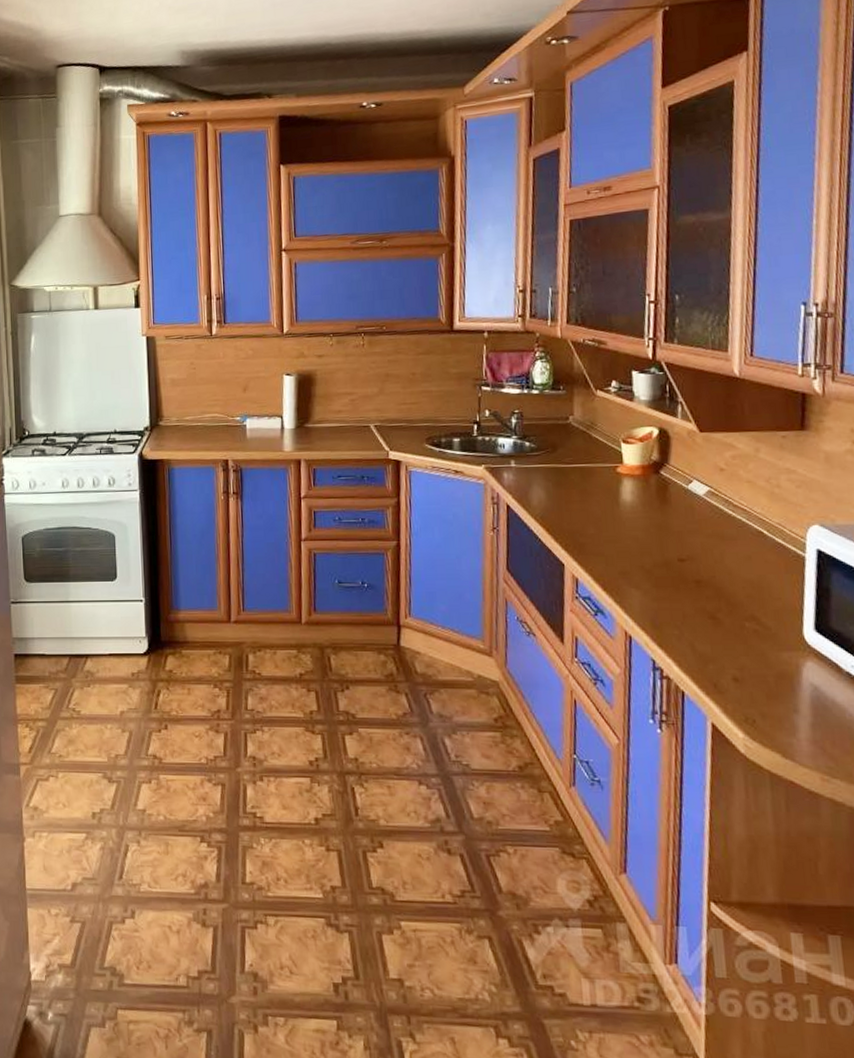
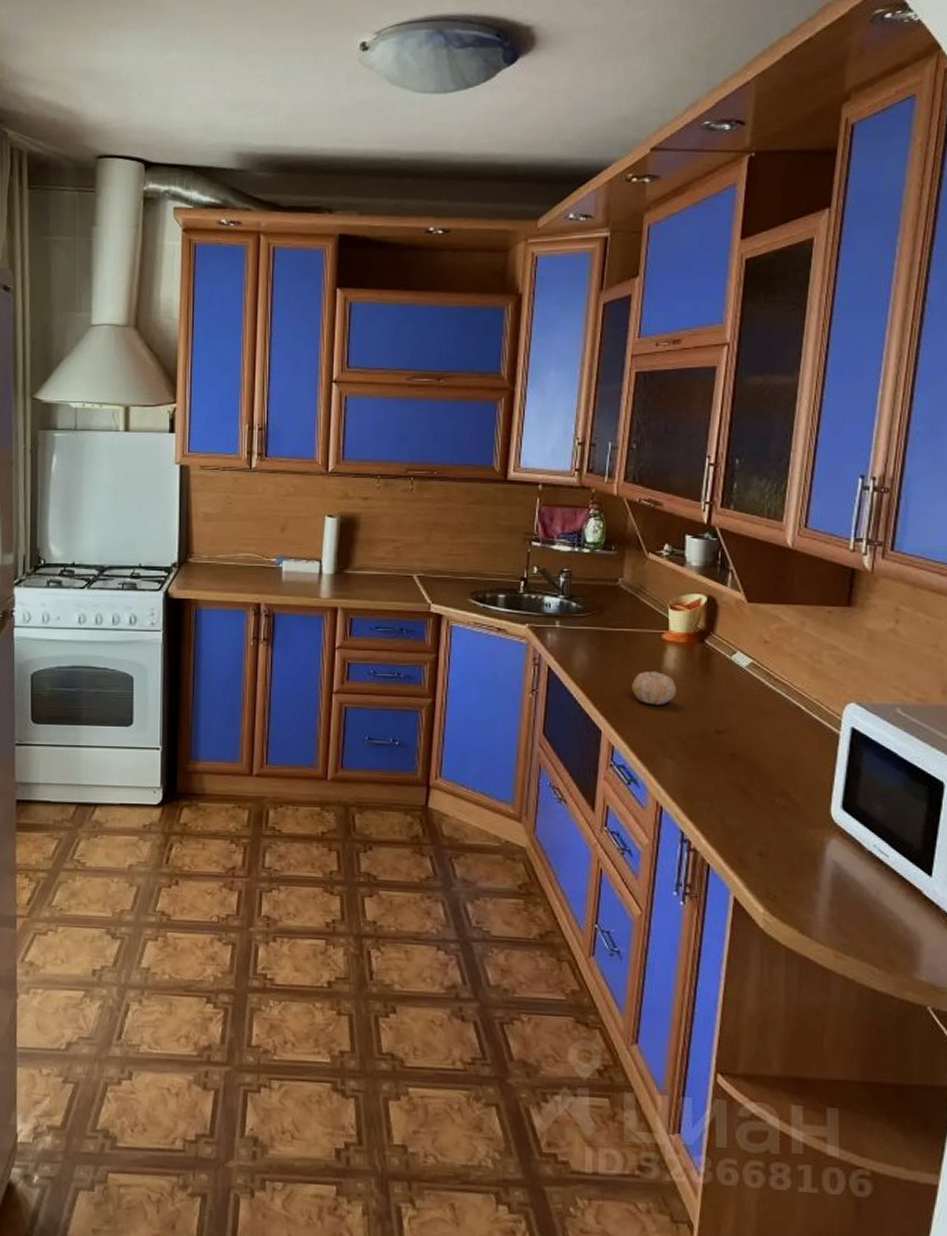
fruit: none [591,503,636,537] -> present [632,670,677,705]

